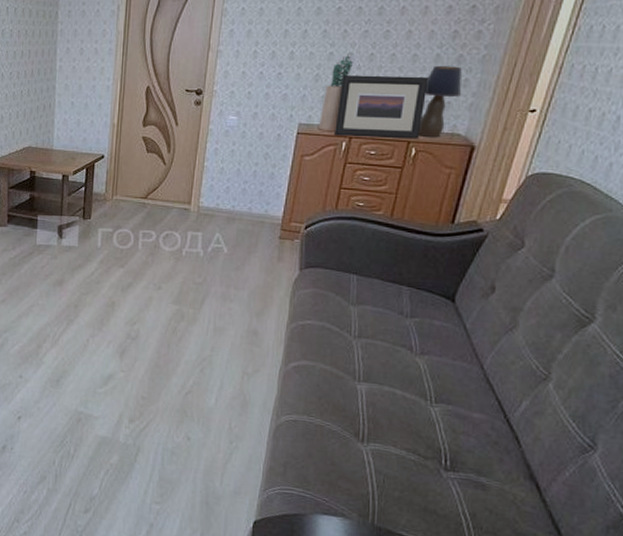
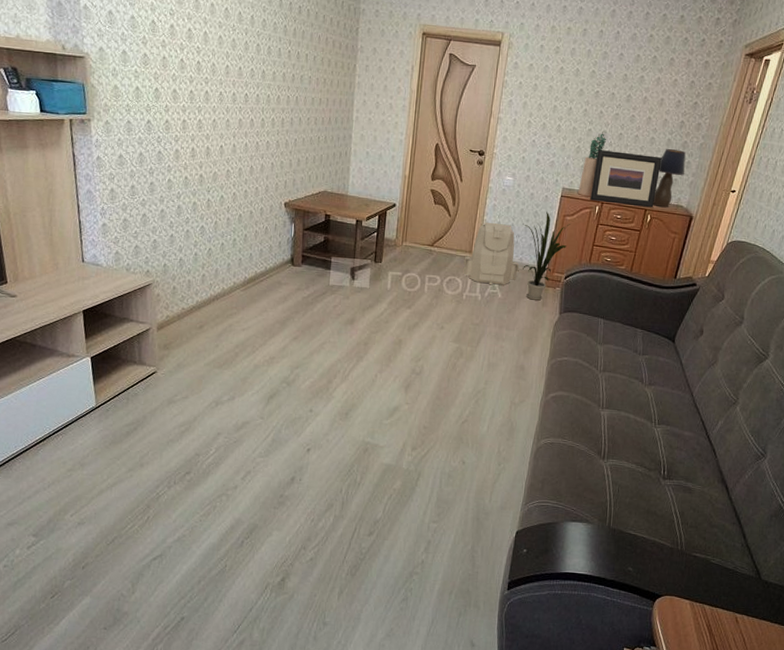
backpack: none [181,168,248,239] -> present [463,222,519,285]
house plant: none [251,152,310,255] -> present [523,212,570,301]

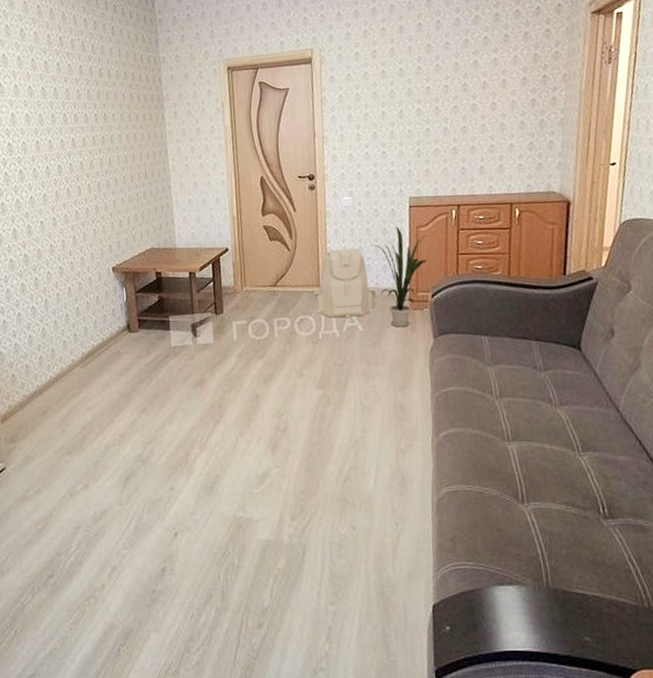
vase: present [577,131,606,197] -> none [427,127,449,203]
picture frame: present [590,150,662,208] -> none [441,143,520,205]
table lamp: present [653,149,686,208] -> none [516,130,550,198]

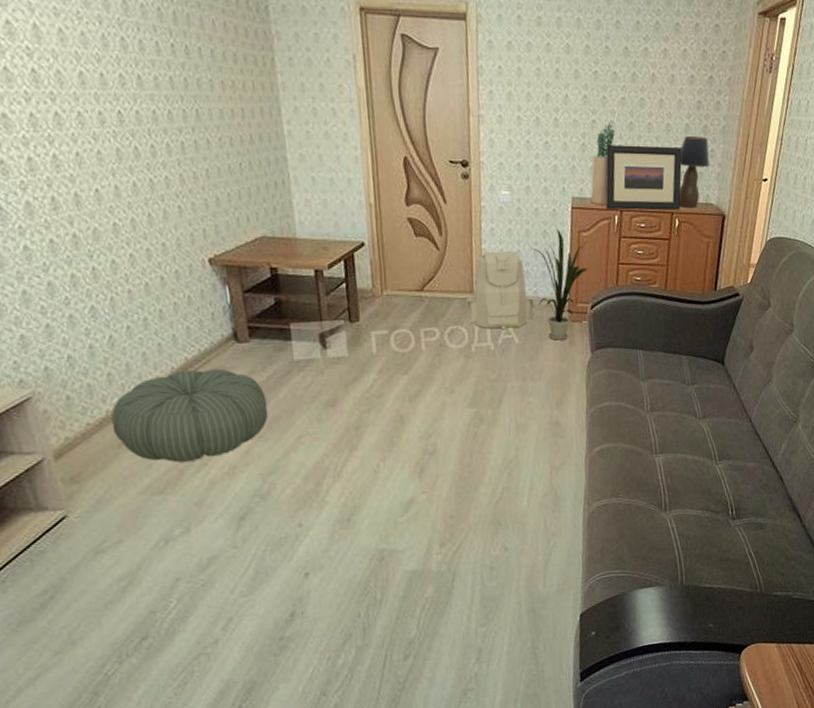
pouf: none [39,353,151,429] -> present [111,368,269,462]
vase: none [427,127,449,203] -> present [590,121,615,205]
picture frame: none [441,143,520,205] -> present [606,145,682,210]
table lamp: none [516,130,550,198] -> present [679,135,710,208]

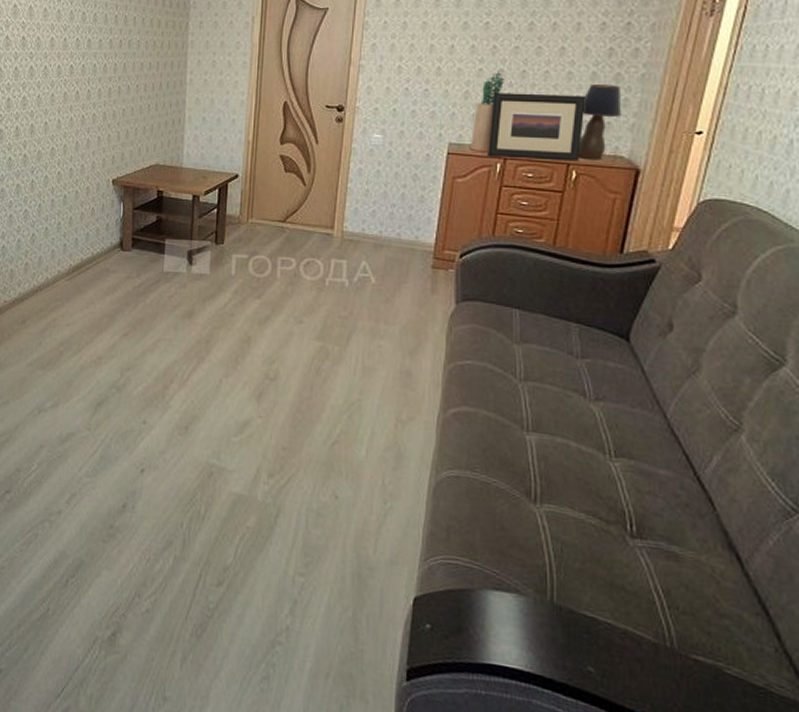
pouf: present [111,368,269,462] -> none [20,269,136,346]
backpack: present [465,251,535,330] -> none [324,190,397,268]
house plant: present [531,229,588,341] -> none [398,174,463,286]

